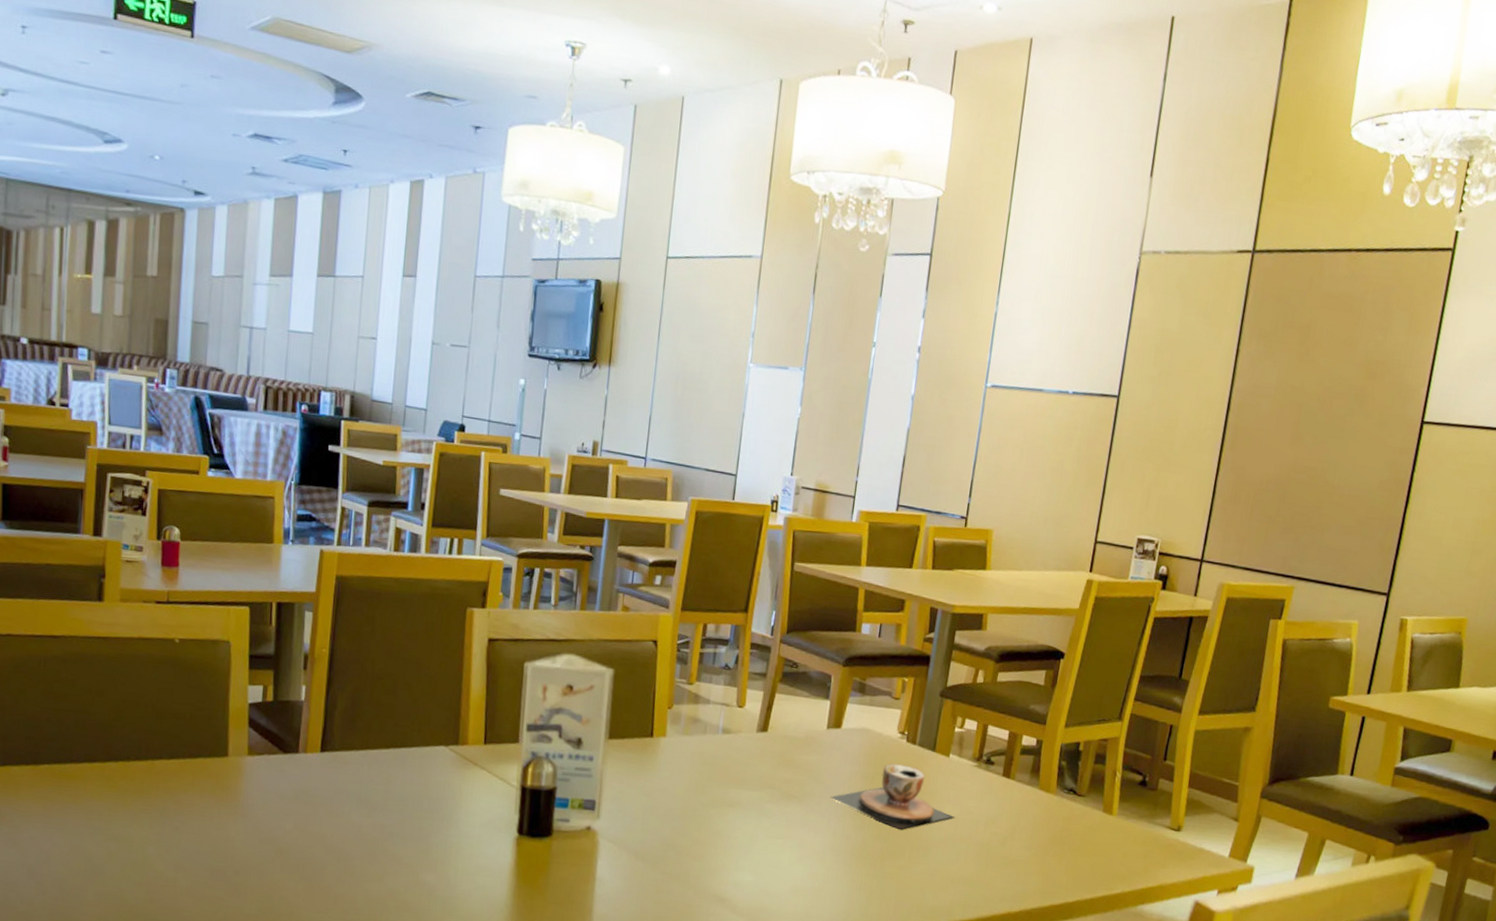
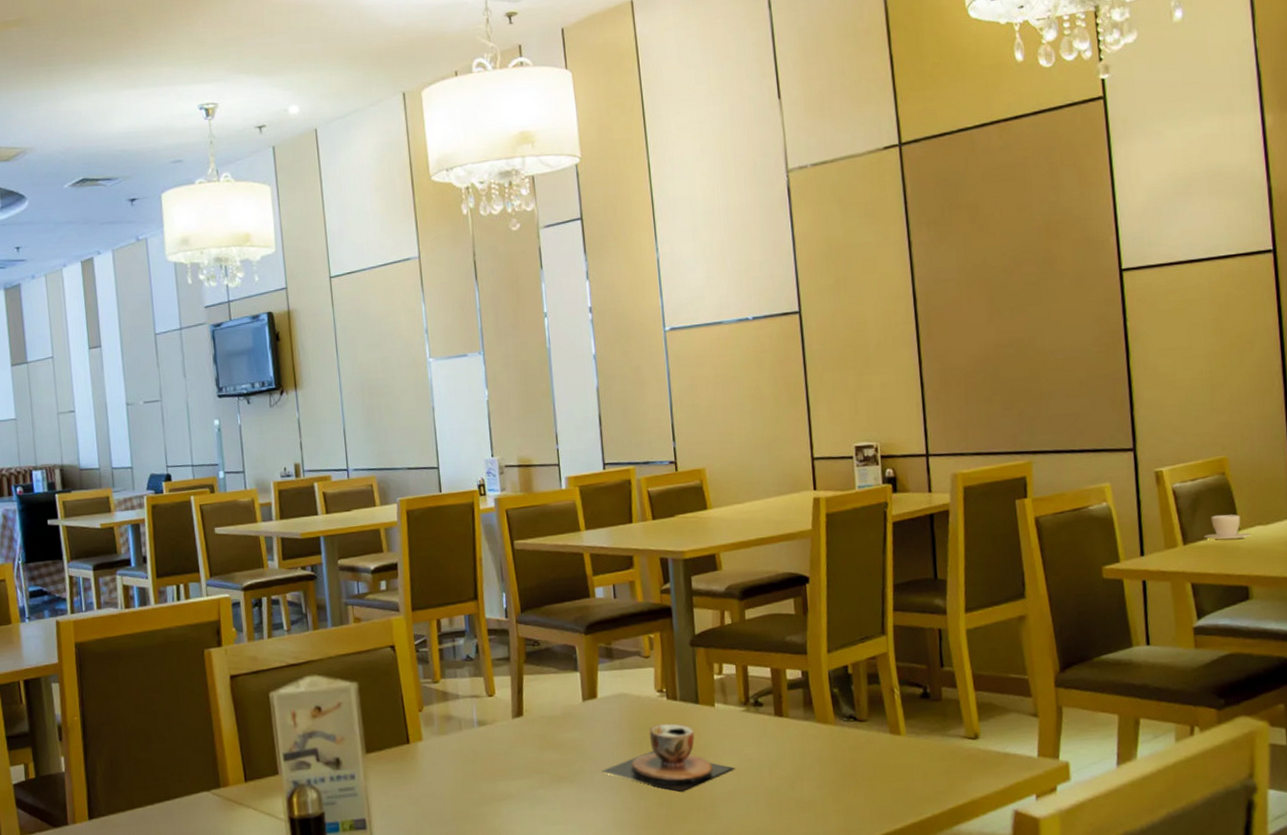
teacup: none [1426,669,1468,696] -> present [1204,514,1251,541]

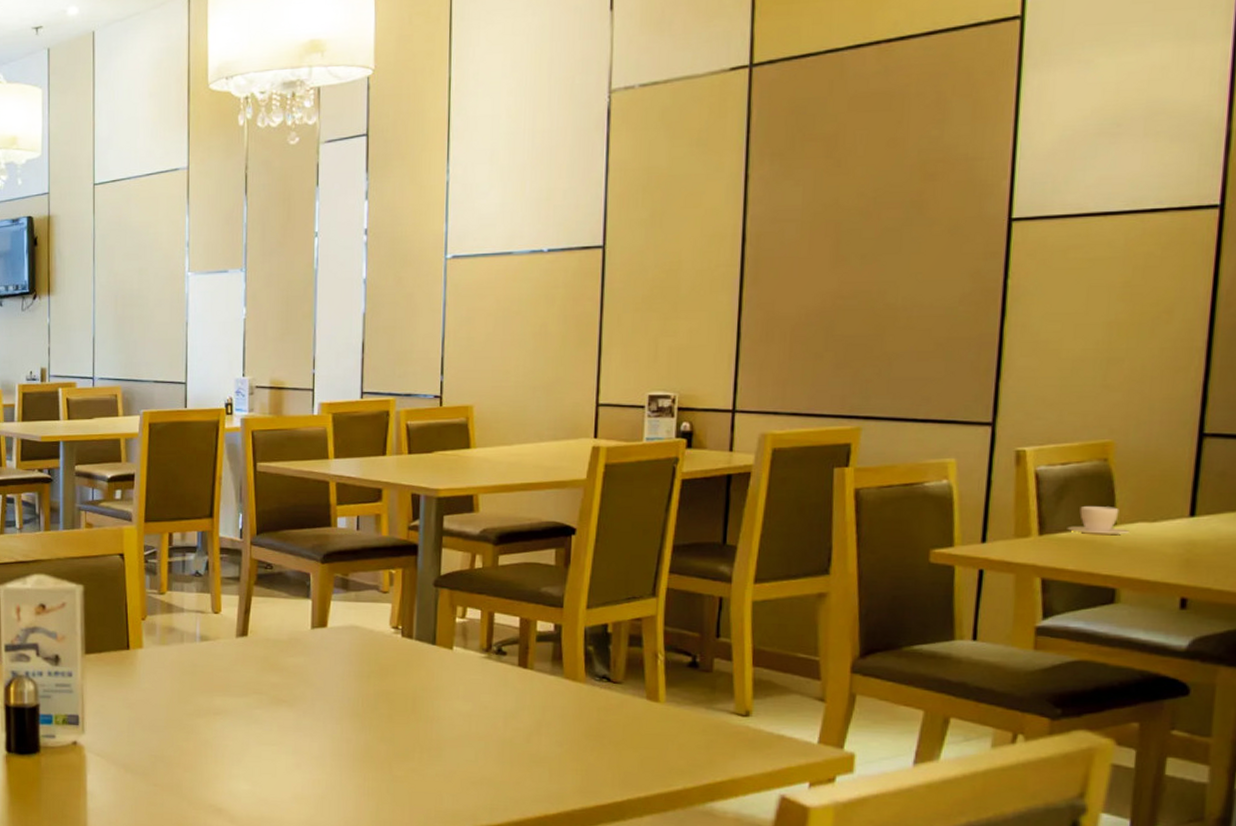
teacup: present [601,723,736,794] -> none [323,660,468,732]

